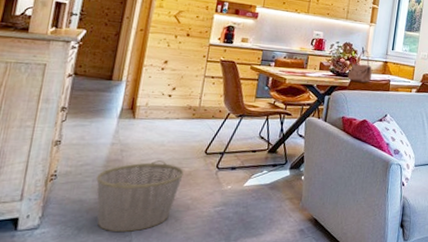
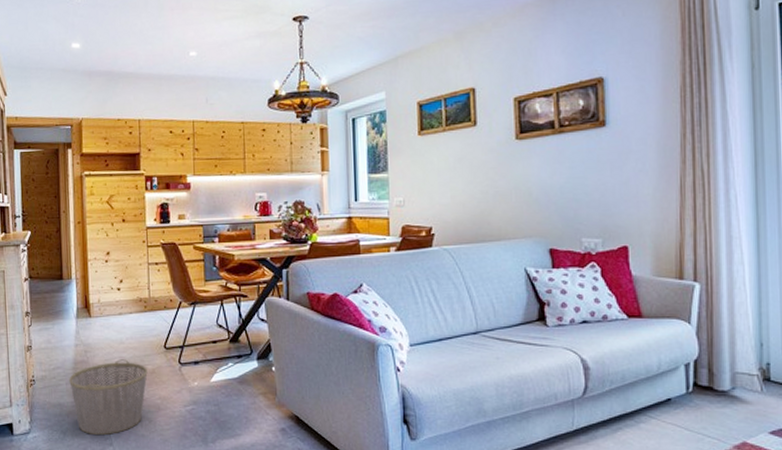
handbag: present [347,50,373,83] -> none [304,207,336,248]

